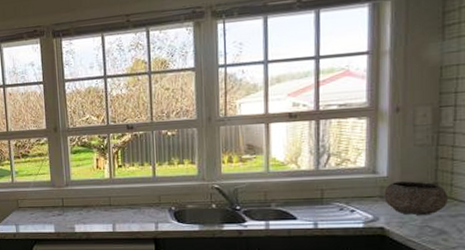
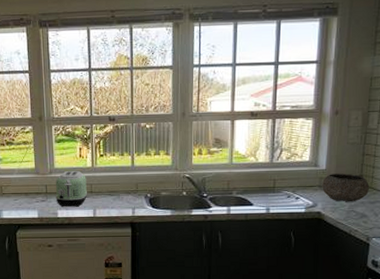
toaster: none [72,183,106,222] -> present [55,171,88,207]

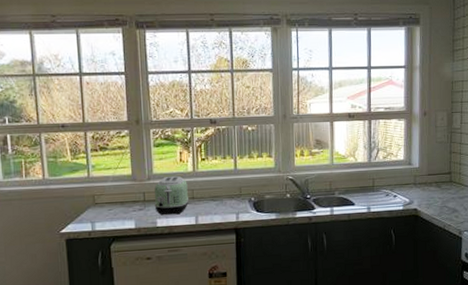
bowl: present [322,173,369,202] -> none [417,171,458,198]

